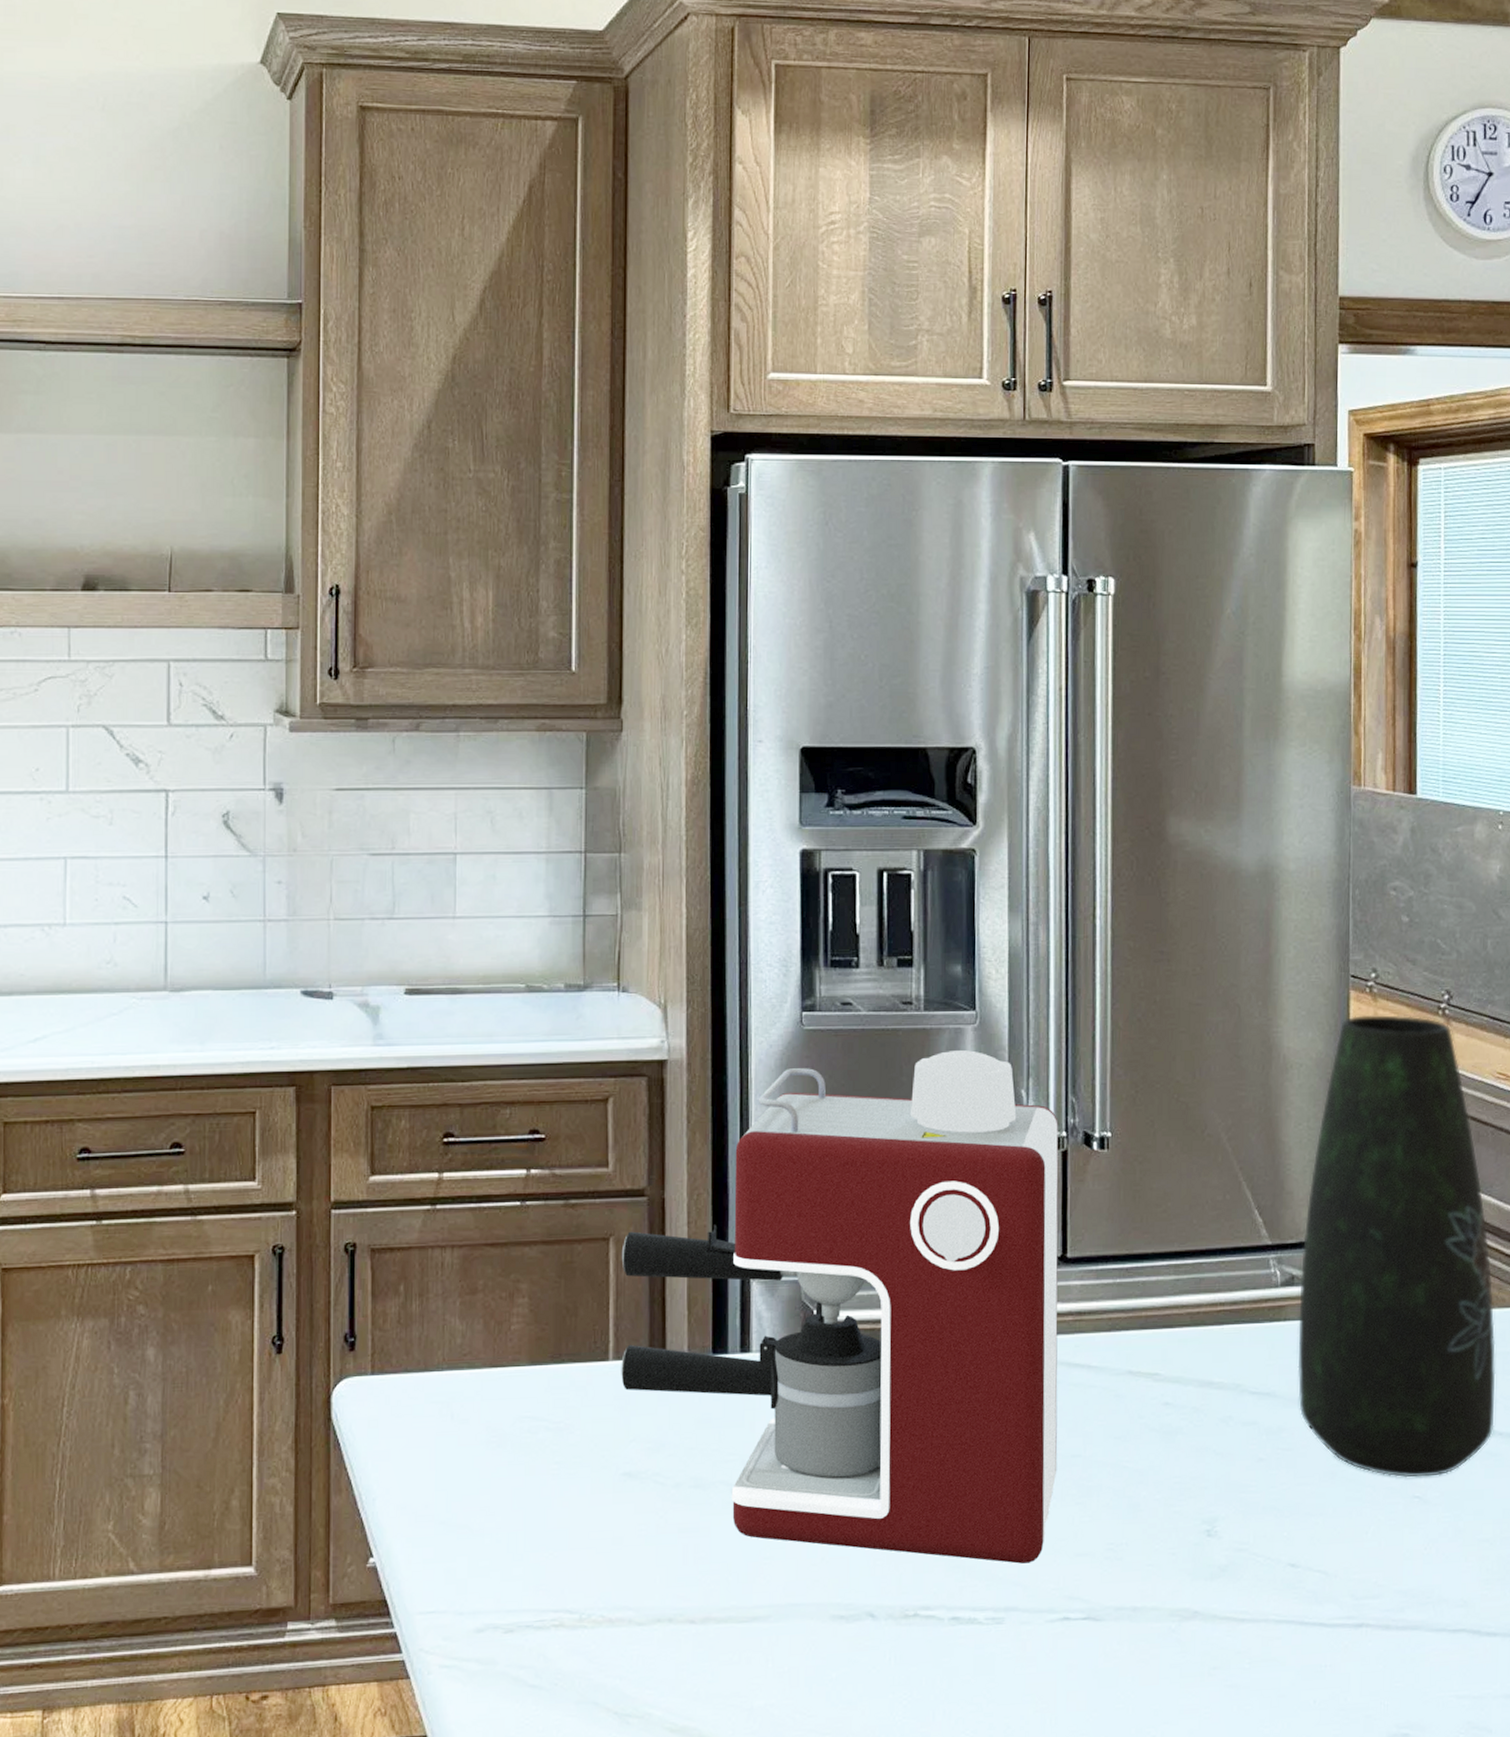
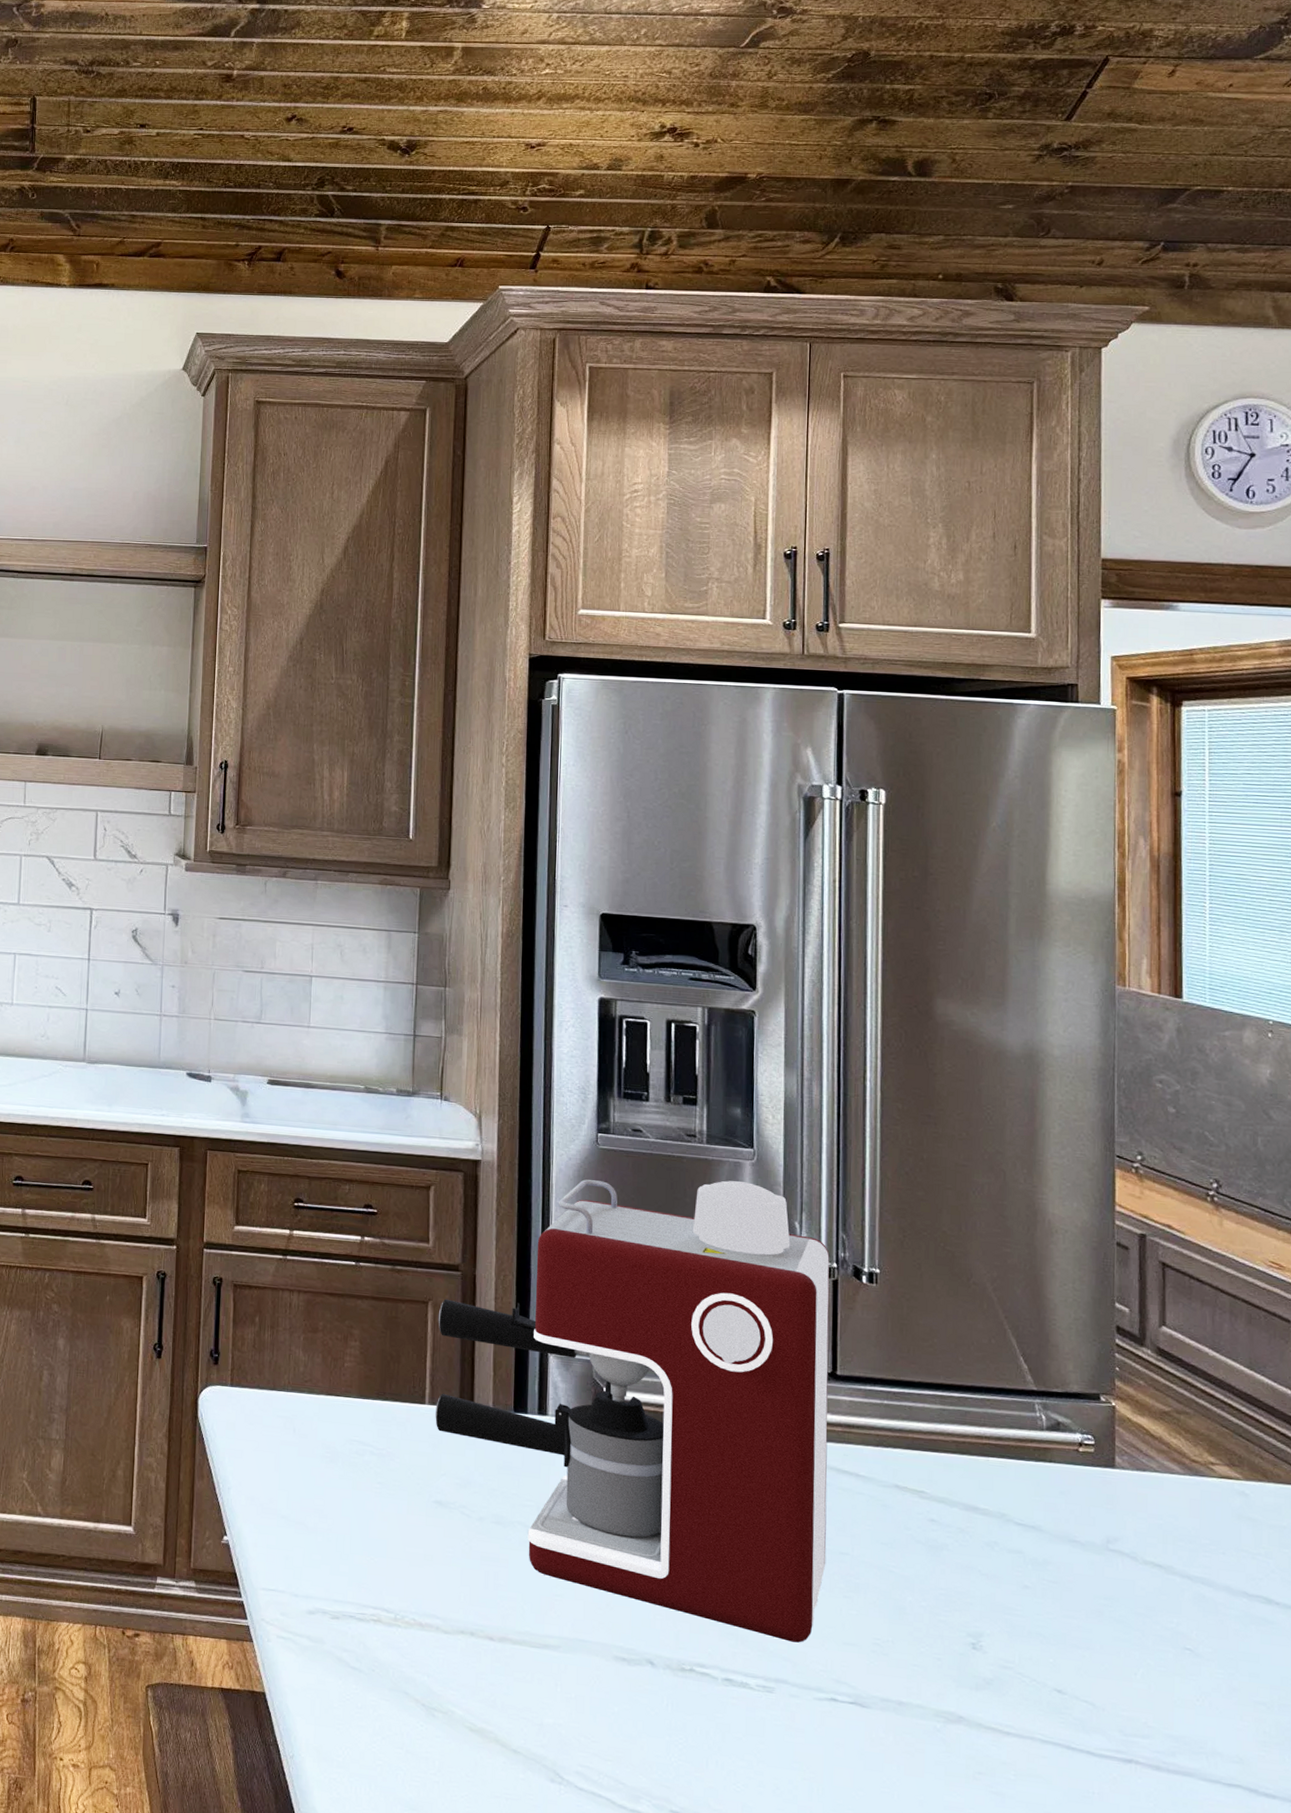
vase: present [1297,1015,1496,1478] -> none [1063,1192,1272,1633]

